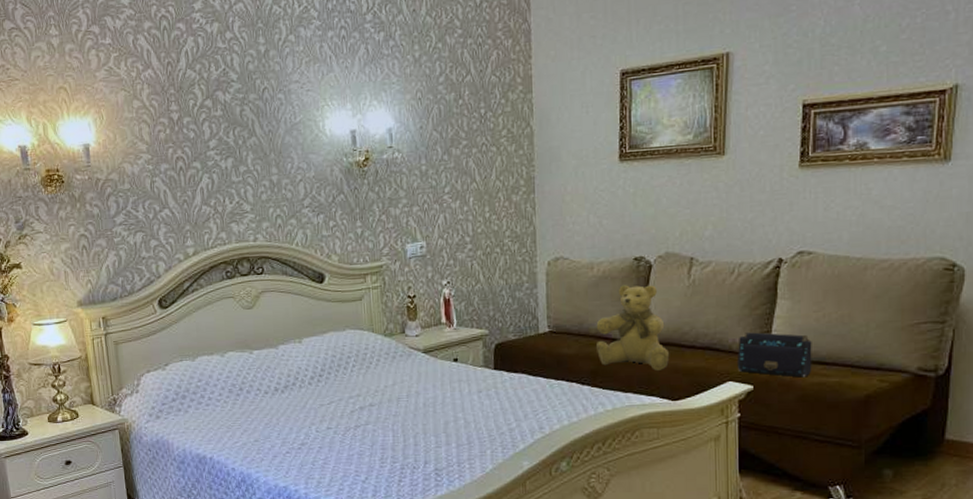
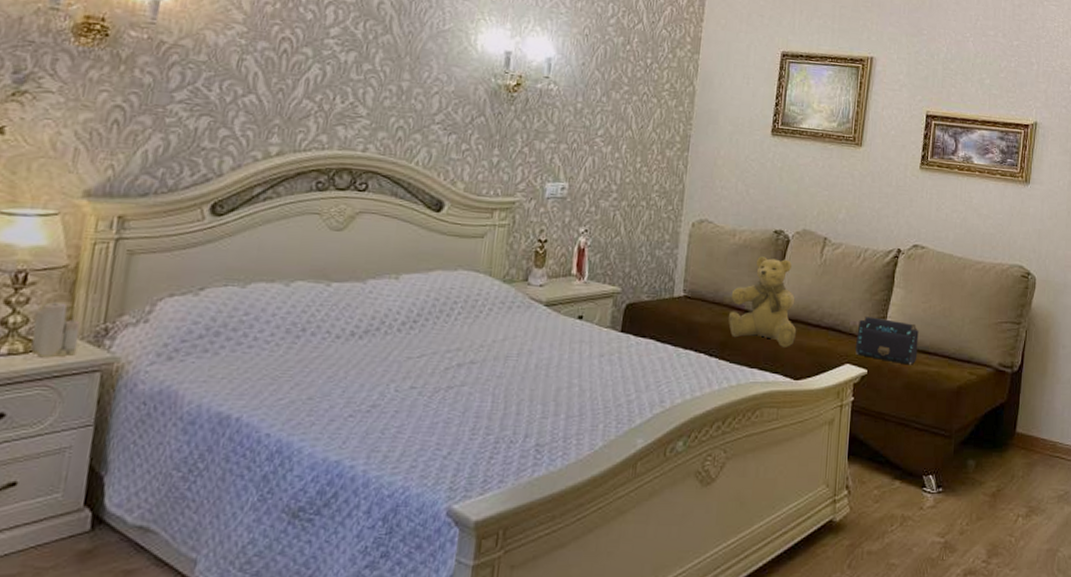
candle: none [71,381,101,422] -> present [30,299,80,358]

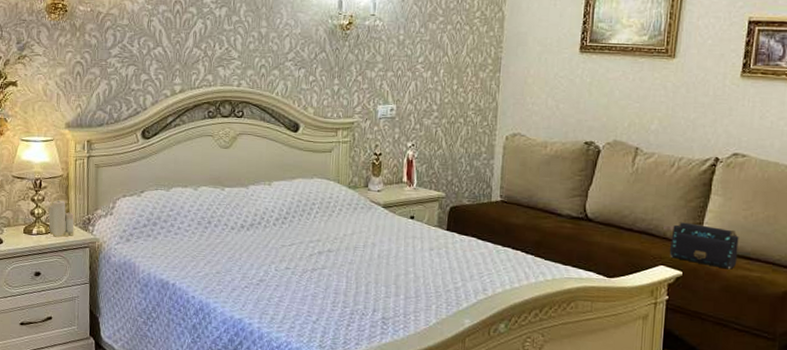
teddy bear: present [728,256,796,349] -> none [542,166,608,249]

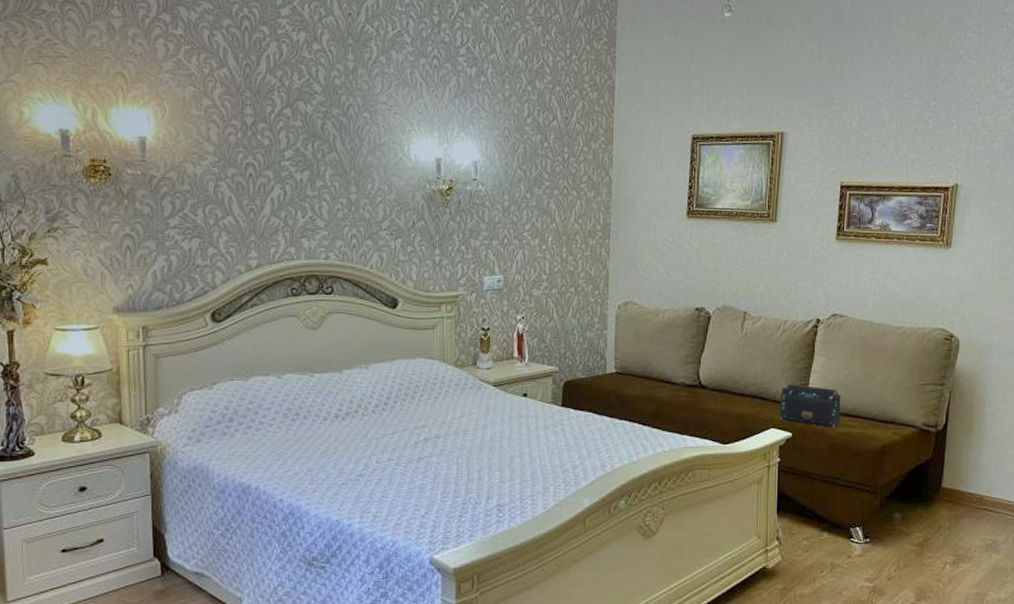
candle: present [48,198,75,238] -> none [94,396,129,443]

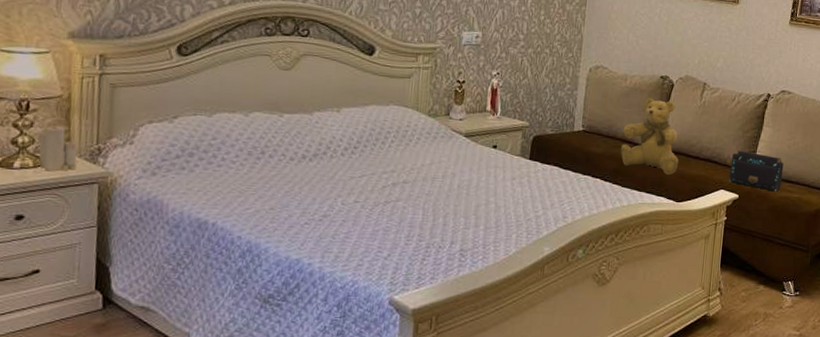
candle: none [94,396,129,443] -> present [38,123,78,172]
teddy bear: none [657,333,721,416] -> present [620,98,678,176]

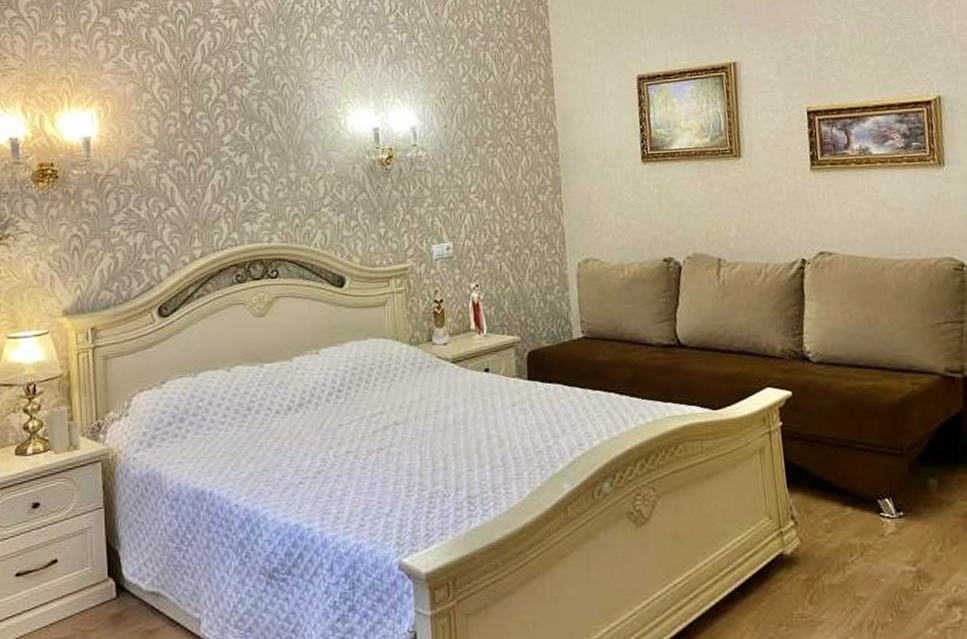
teddy bear: present [620,98,678,176] -> none [630,287,706,379]
handbag: present [728,149,784,192] -> none [772,334,847,382]

